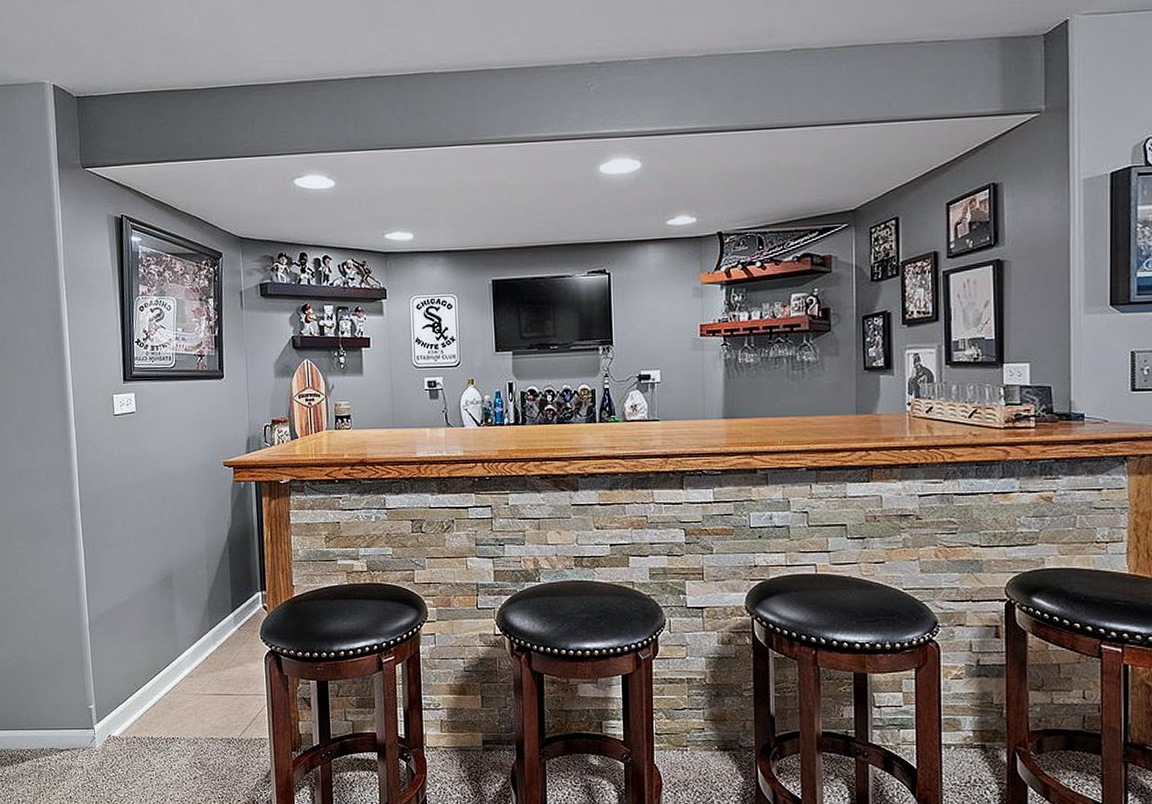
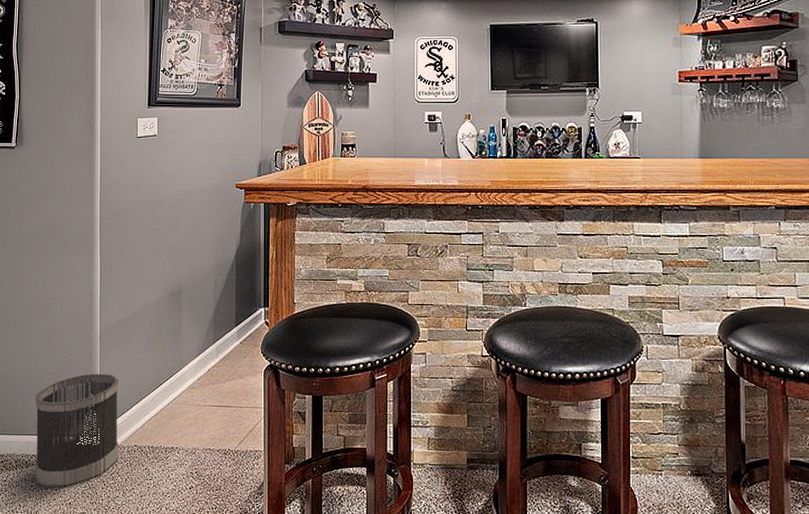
wastebasket: none [26,664,118,783] -> present [35,373,119,489]

